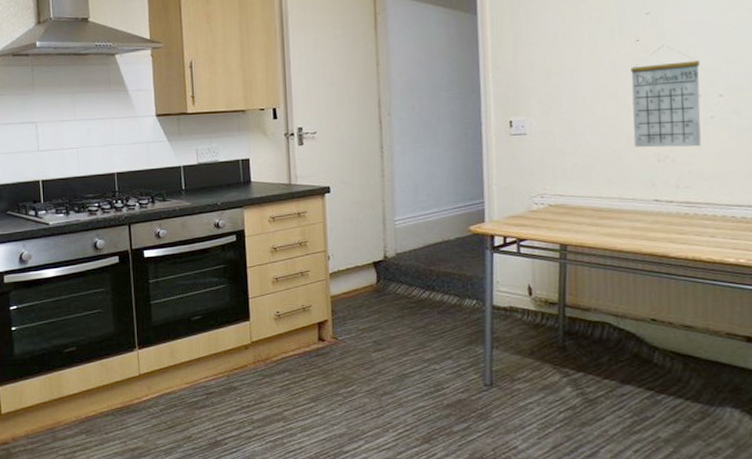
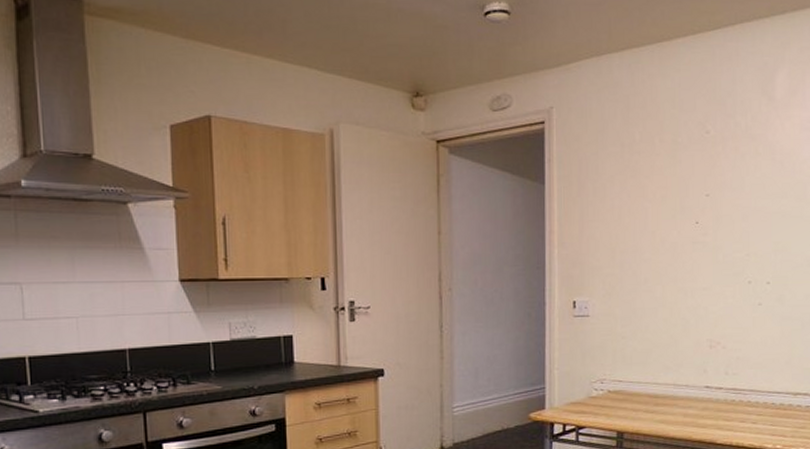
calendar: present [631,45,701,148] -> none [689,229,752,334]

